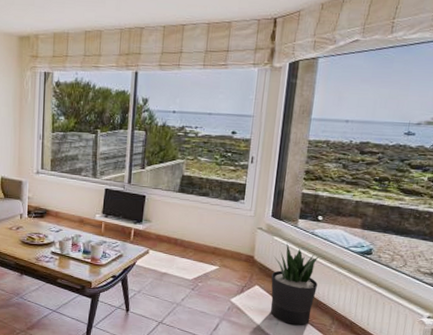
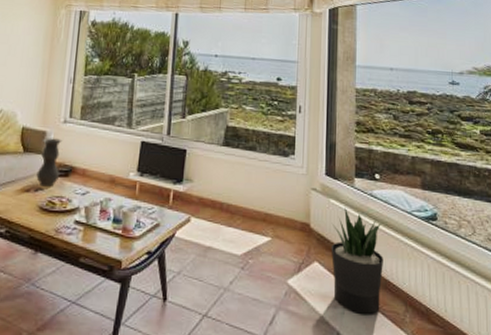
vase: none [17,186,37,227] -> present [36,138,63,188]

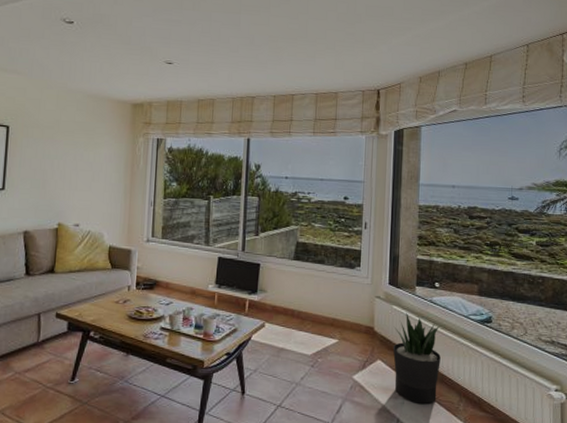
vase: present [36,138,63,188] -> none [124,255,146,300]

